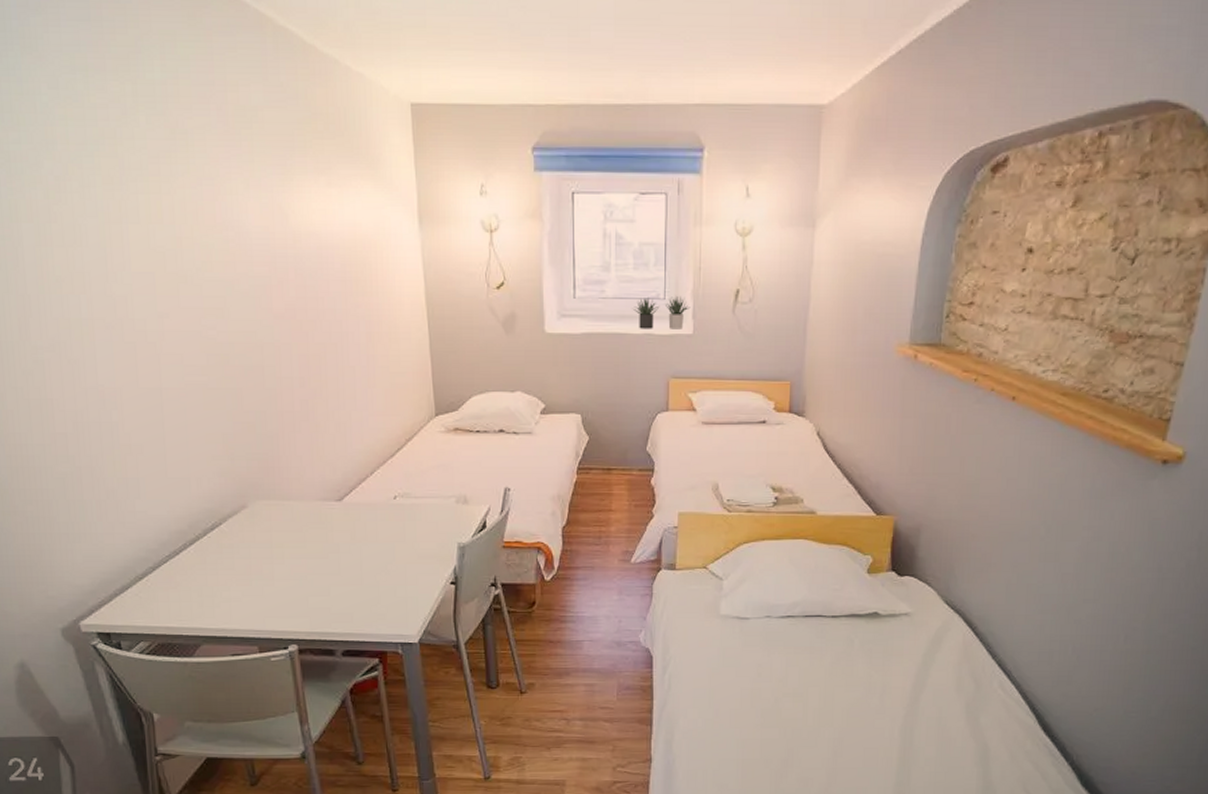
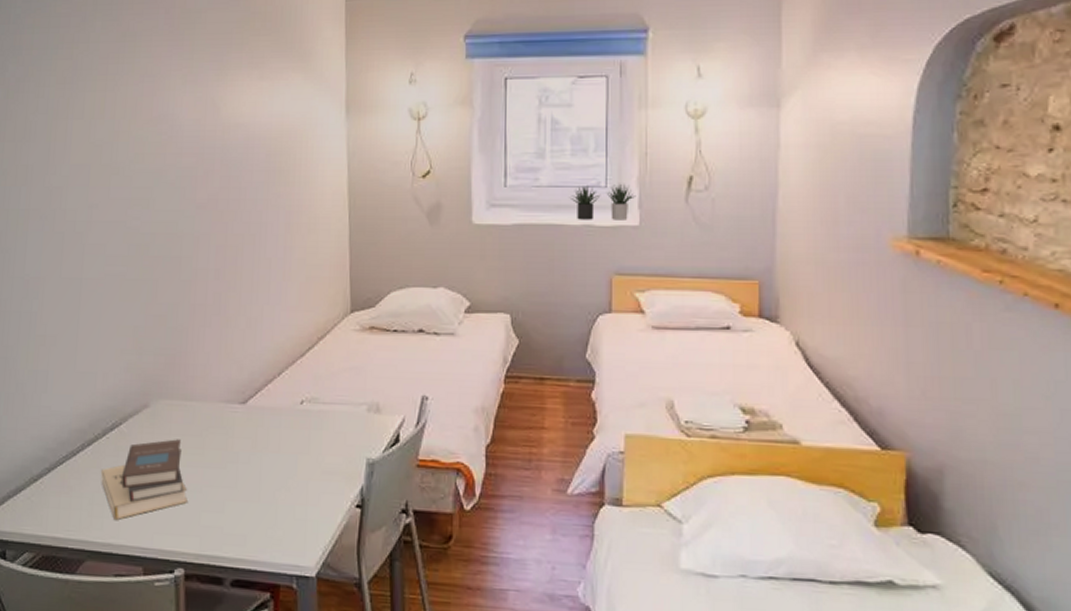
books: none [205,535,294,609] -> present [100,439,187,521]

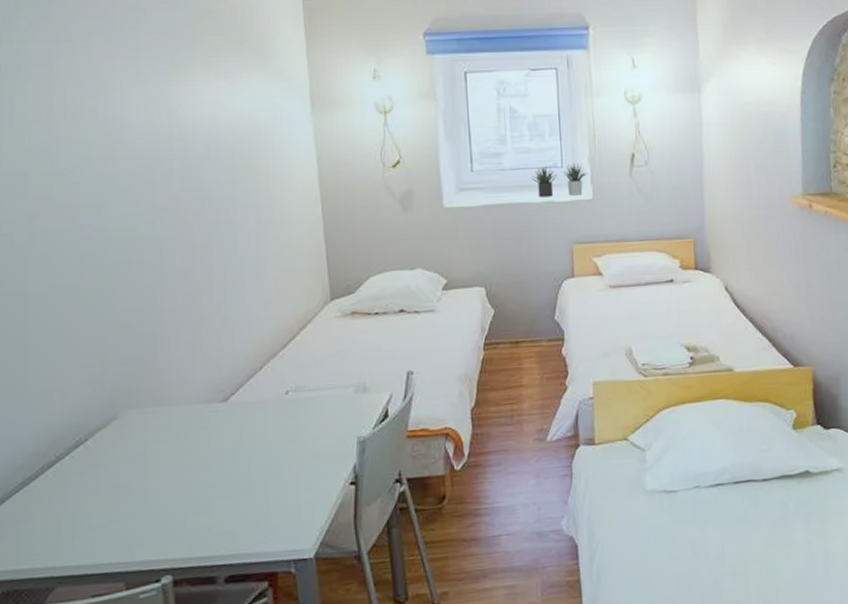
books: present [100,439,187,521] -> none [66,446,170,541]

